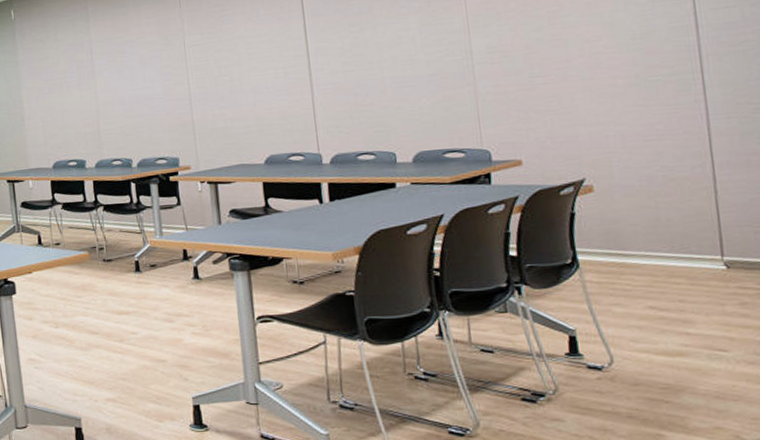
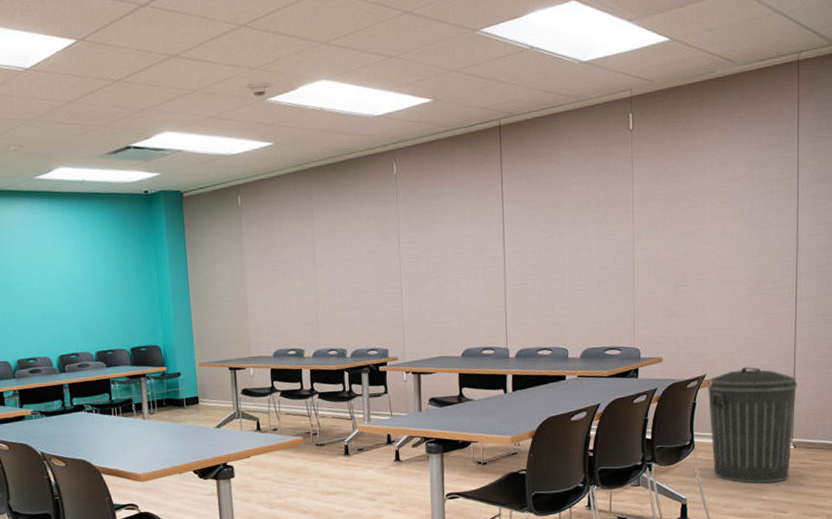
trash can: none [588,169,725,313] -> present [707,367,798,483]

